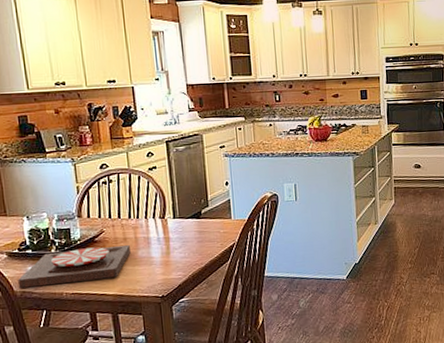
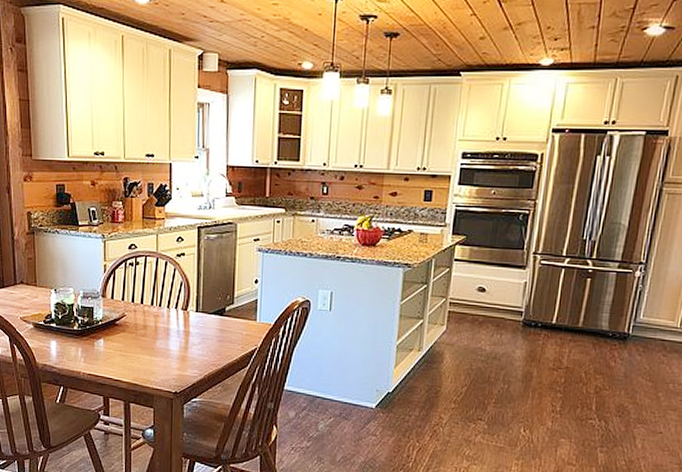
plate: present [18,245,130,289] -> none [41,329,149,365]

